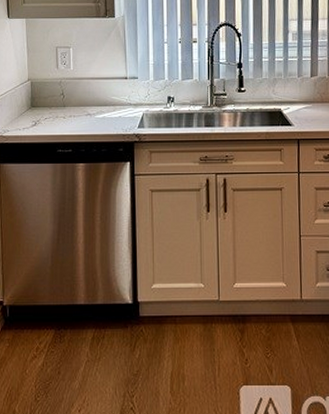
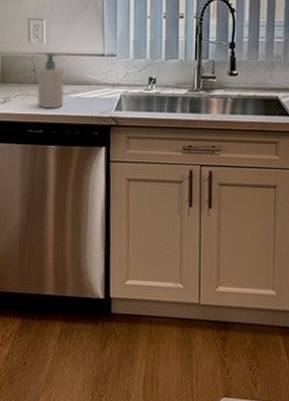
soap bottle: none [65,77,91,130] -> present [37,53,65,109]

